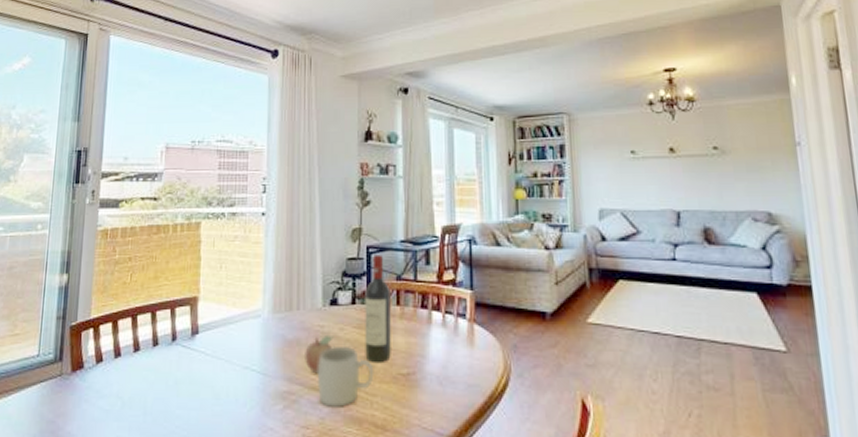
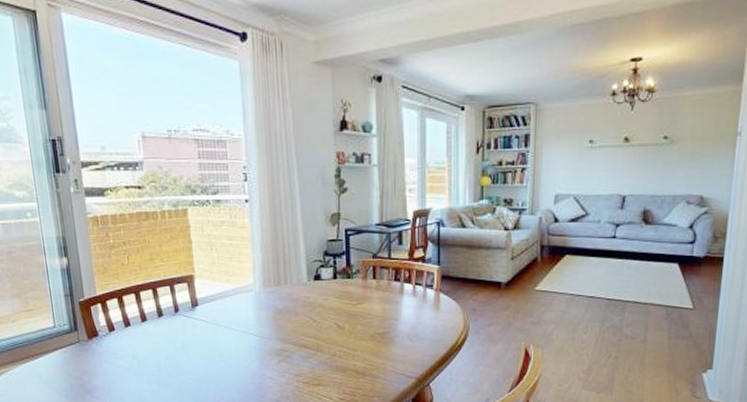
fruit: present [305,336,333,372] -> none [294,305,319,334]
mug: present [317,345,374,407] -> none [306,312,355,360]
wine bottle: present [365,255,391,363] -> none [345,237,369,326]

